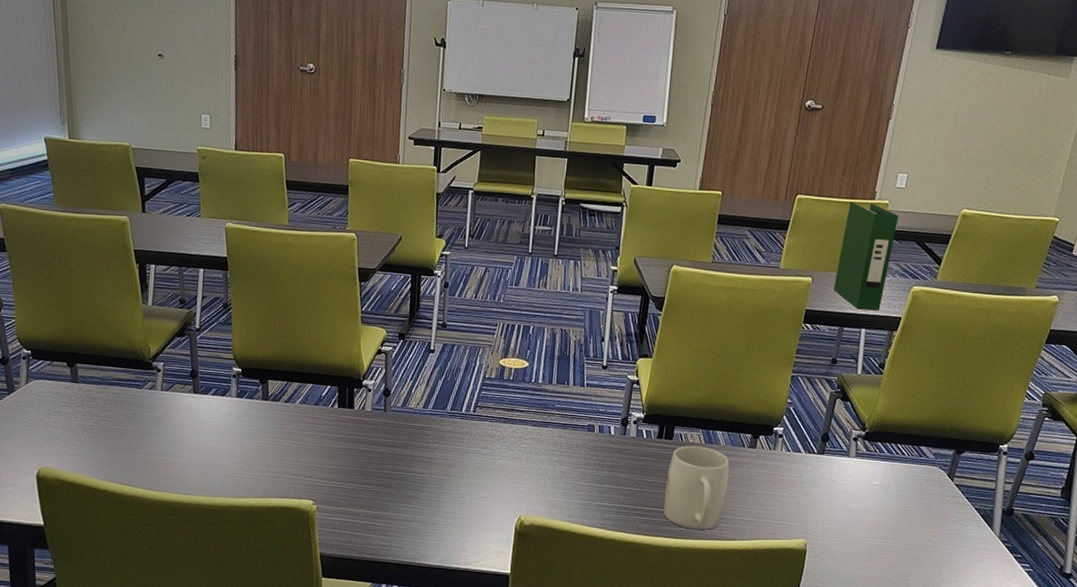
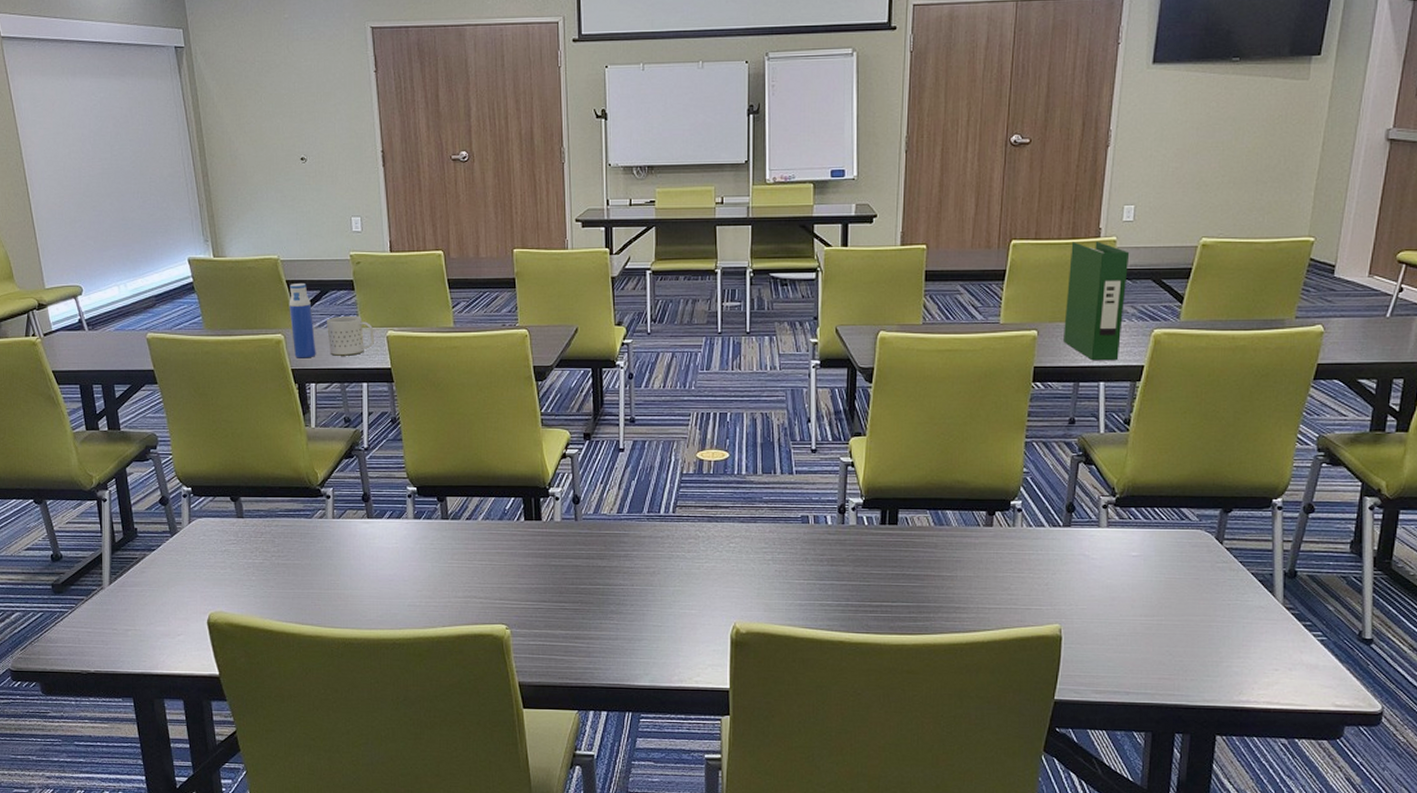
water bottle: none [136,170,159,241] -> present [289,284,316,358]
mug: none [170,205,214,243] -> present [327,315,374,356]
mug: present [663,445,730,530] -> none [894,529,966,623]

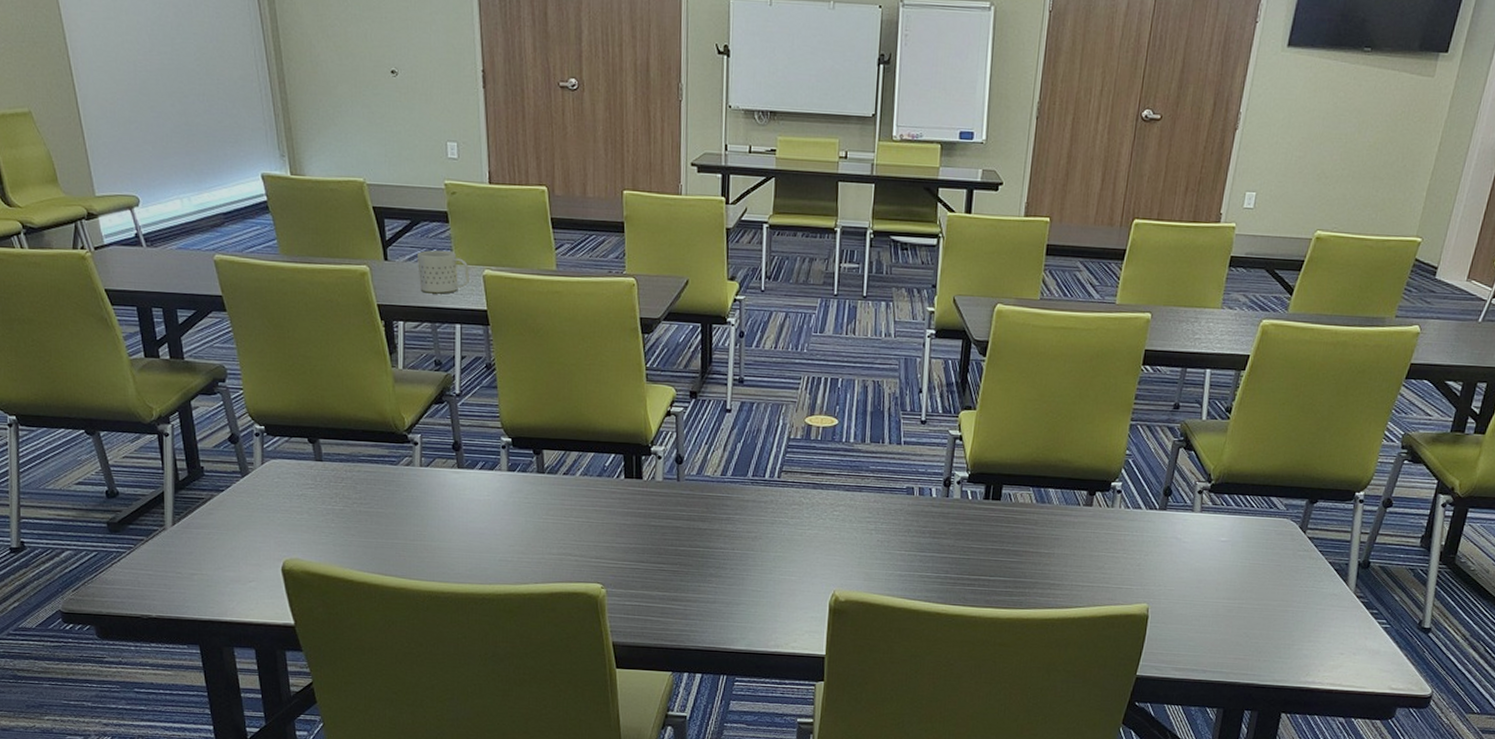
water bottle: present [289,284,316,358] -> none [375,211,405,294]
binder: present [1063,242,1130,361] -> none [1175,225,1247,348]

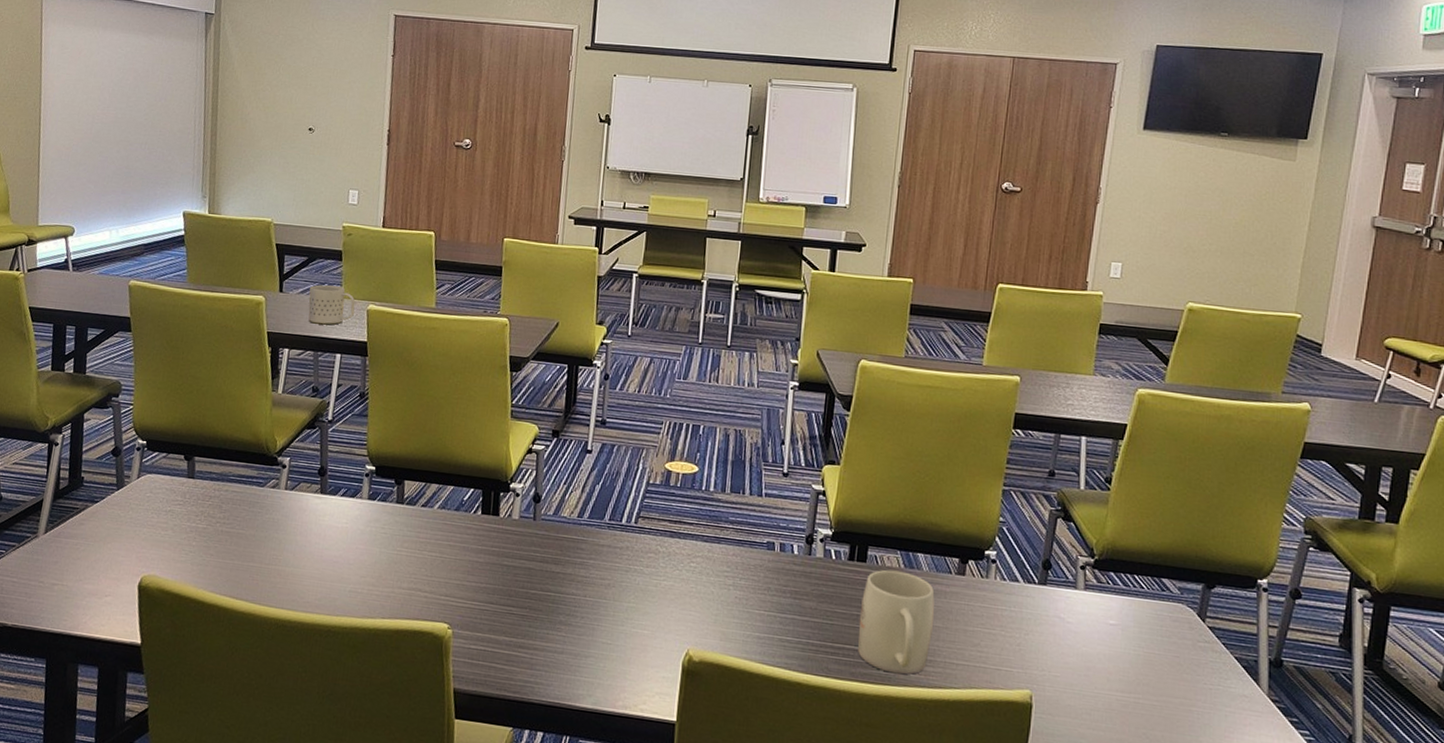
mug: none [992,505,1064,599] -> present [857,569,935,675]

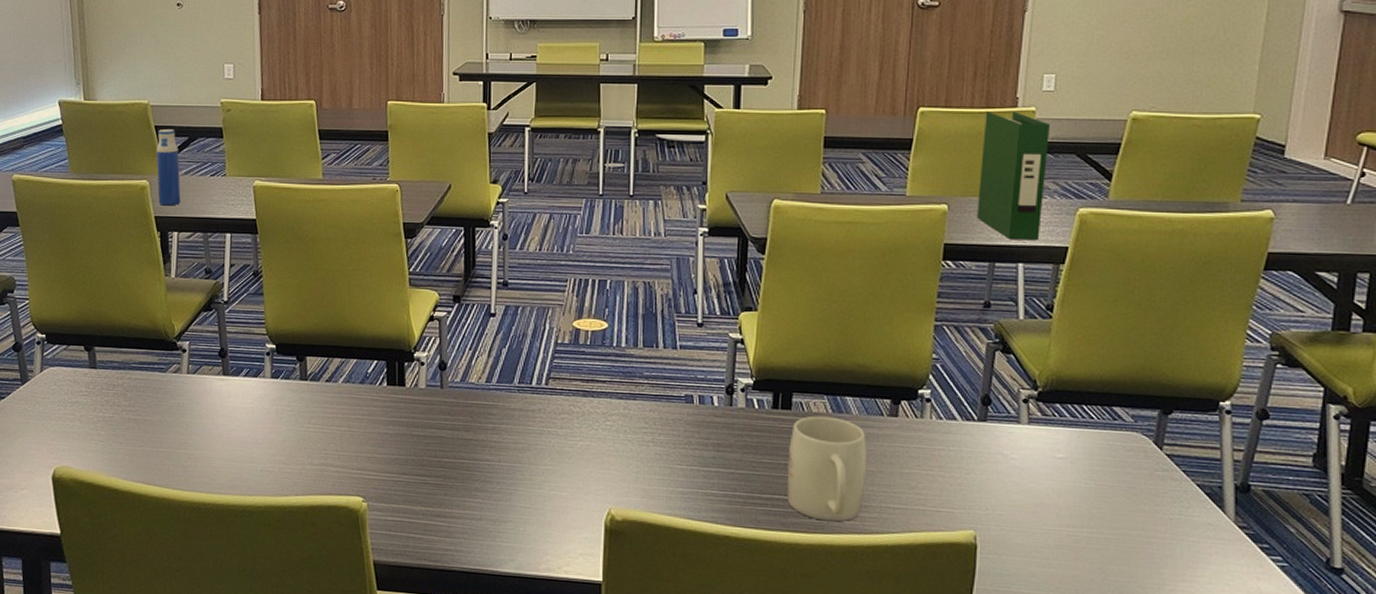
water bottle: none [272,248,298,323] -> present [156,129,181,206]
mug: present [308,284,356,325] -> none [193,163,241,205]
binder: none [1046,292,1116,415] -> present [977,111,1051,240]

